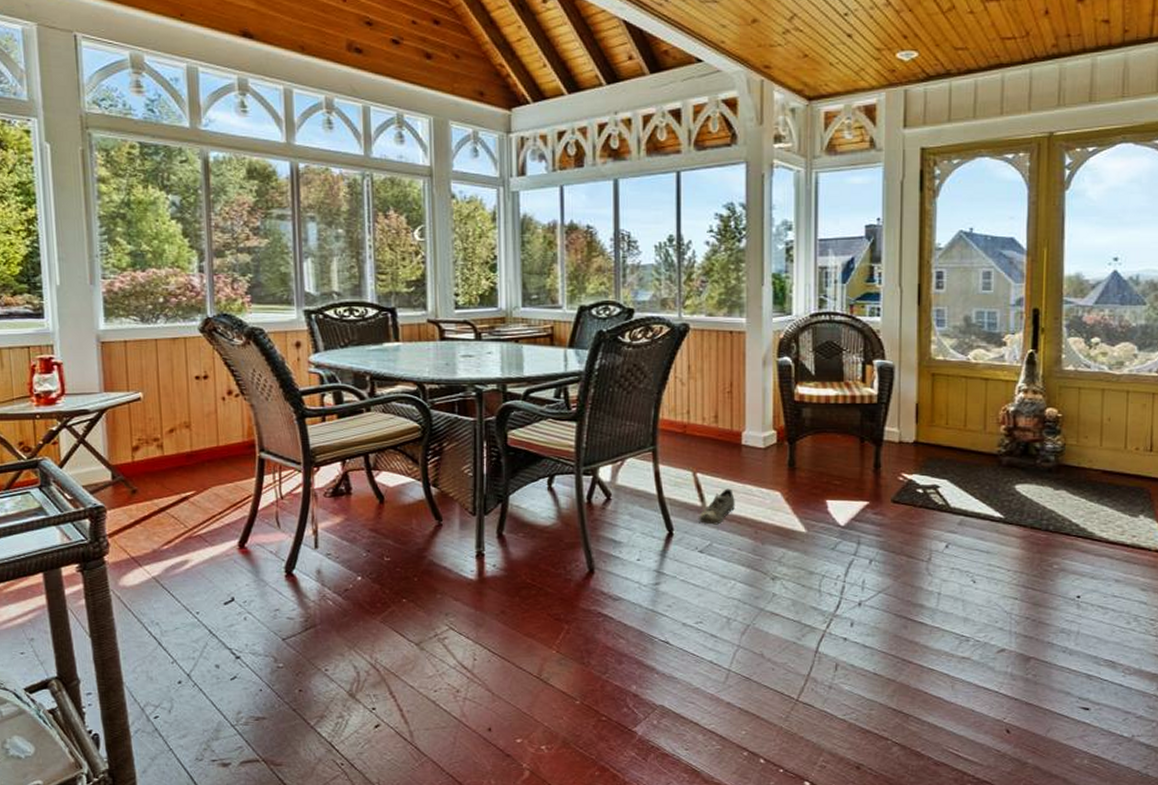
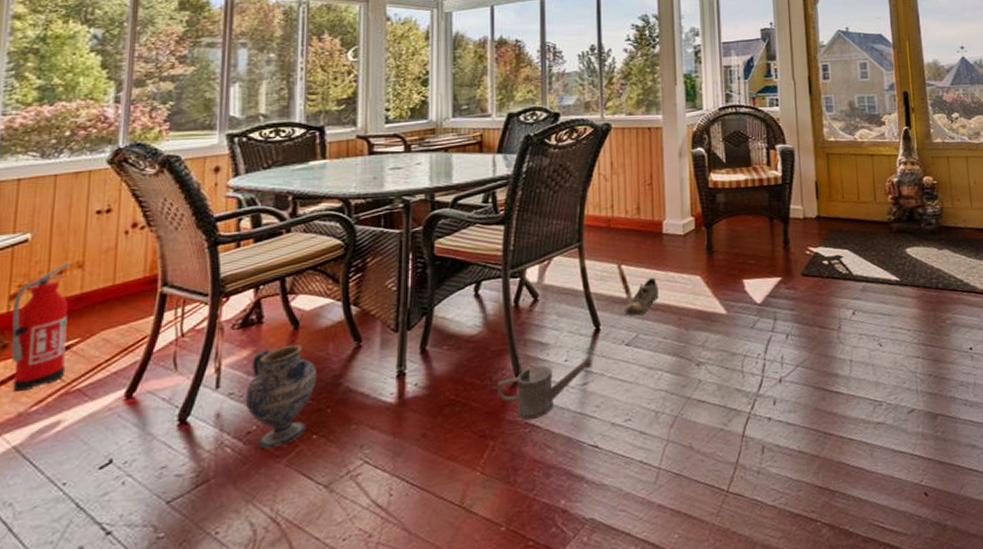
fire extinguisher: none [135,421,187,531] -> present [10,262,70,391]
ceramic jug: none [341,517,403,606] -> present [245,345,316,449]
watering can: none [572,557,665,610] -> present [498,355,592,420]

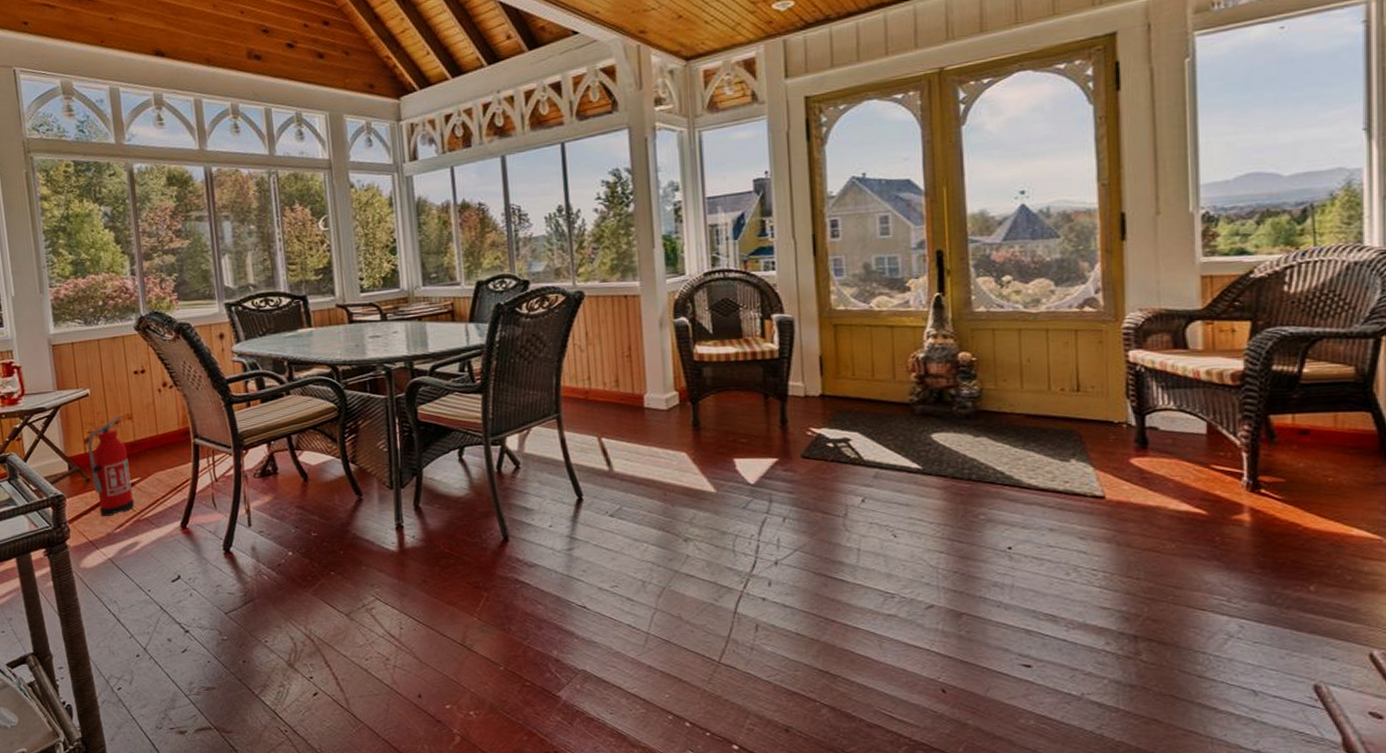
ceramic jug: present [245,345,316,449] -> none [272,495,328,580]
watering can: present [498,355,592,420] -> none [487,523,577,577]
shoe: present [625,277,659,316] -> none [607,451,642,489]

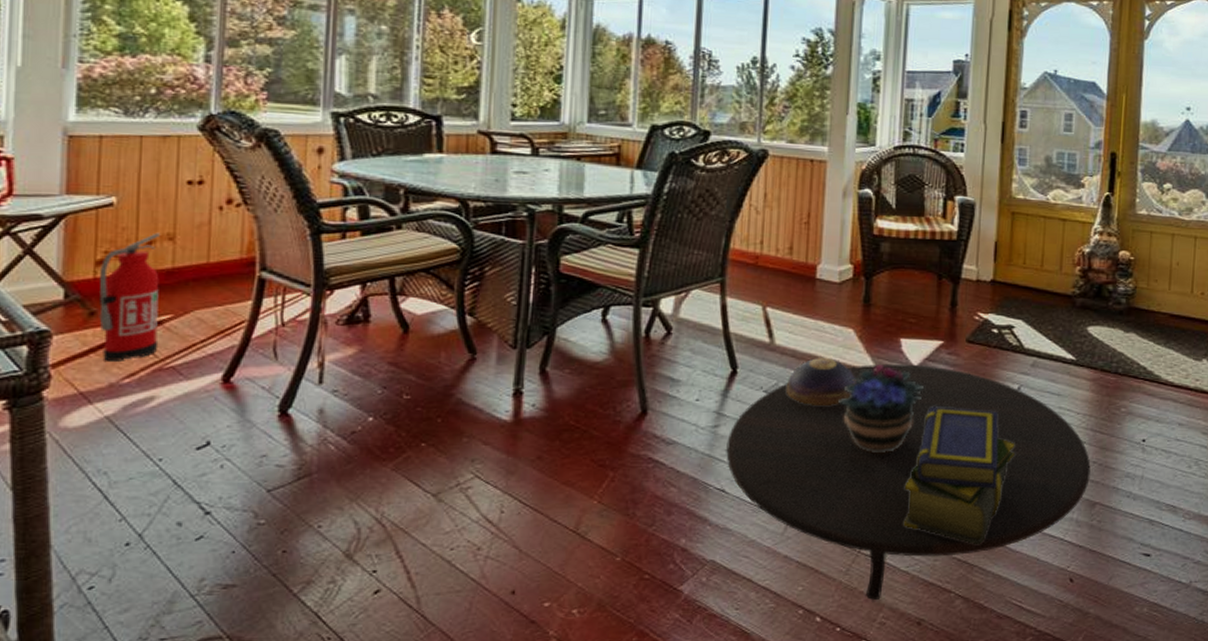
table: none [582,483,954,708] -> present [726,363,1092,601]
decorative bowl: none [629,482,696,527] -> present [785,358,856,405]
potted flower: none [681,484,764,570] -> present [838,363,925,454]
stack of books: none [757,522,866,656] -> present [903,406,1015,545]

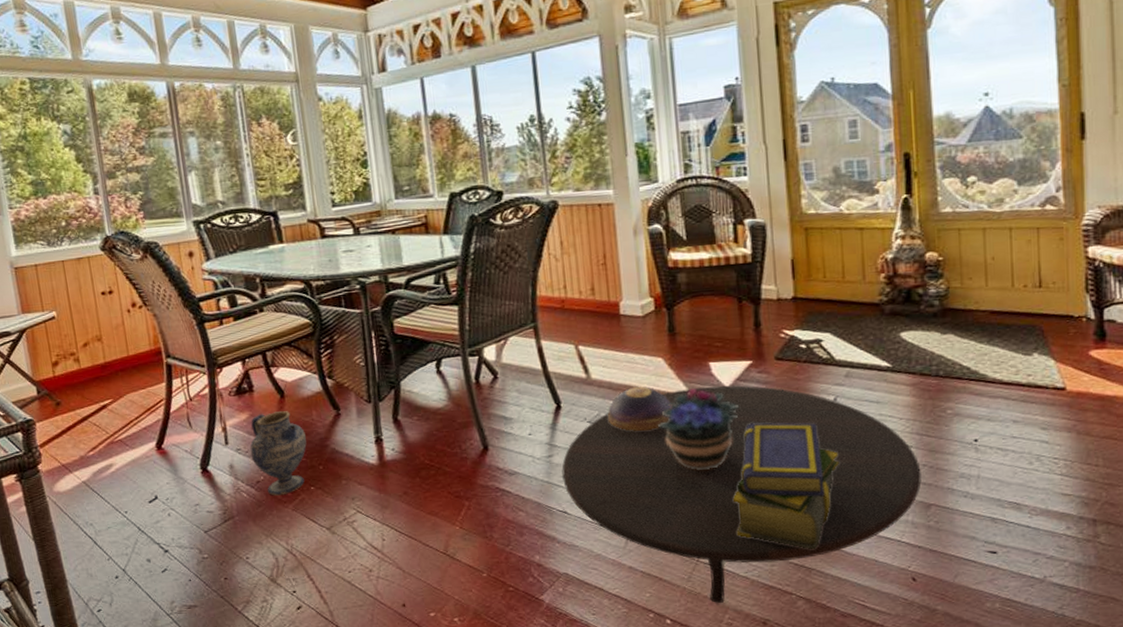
fire extinguisher: present [99,232,160,361] -> none [56,336,108,439]
ceramic jug: none [350,349,427,451] -> present [250,411,307,496]

